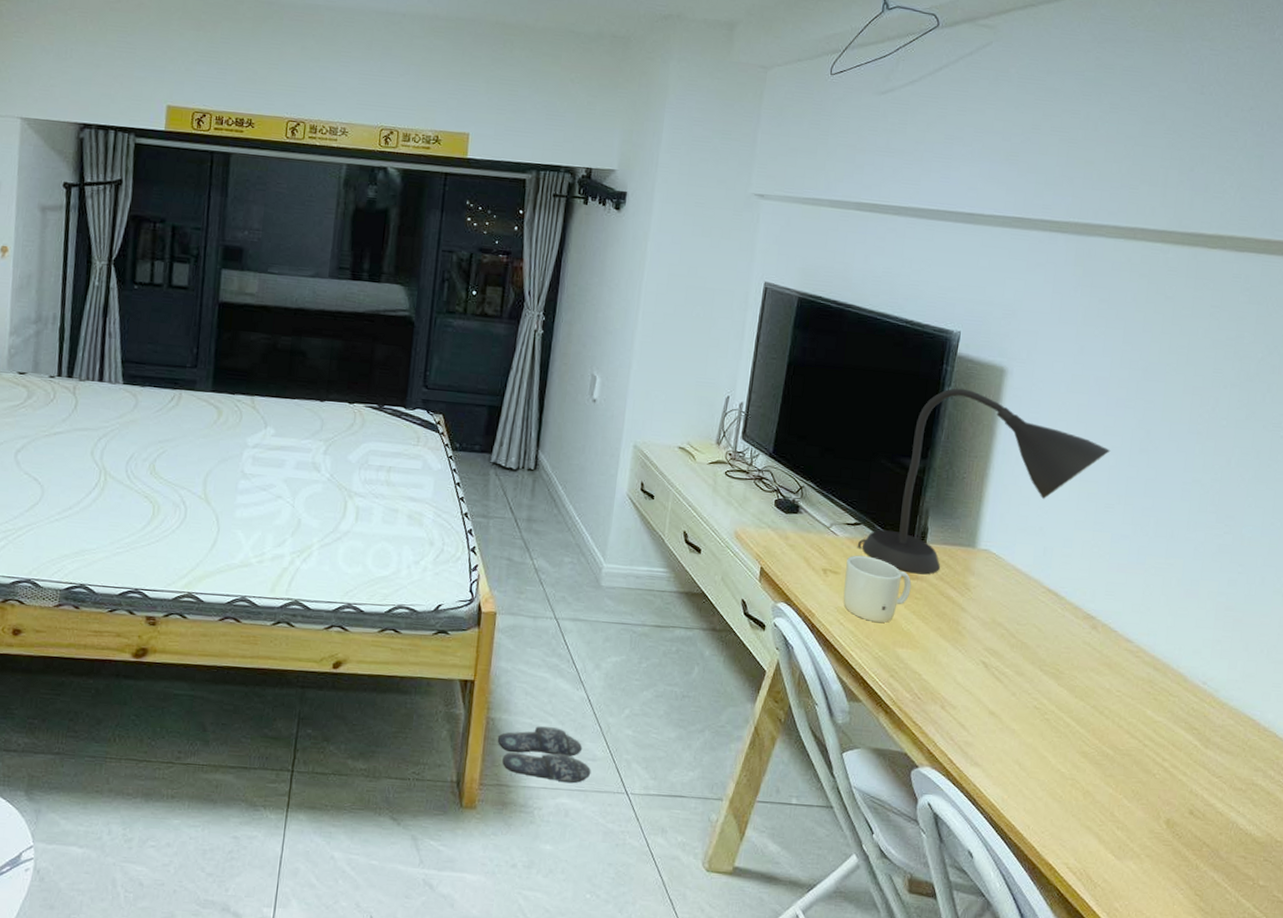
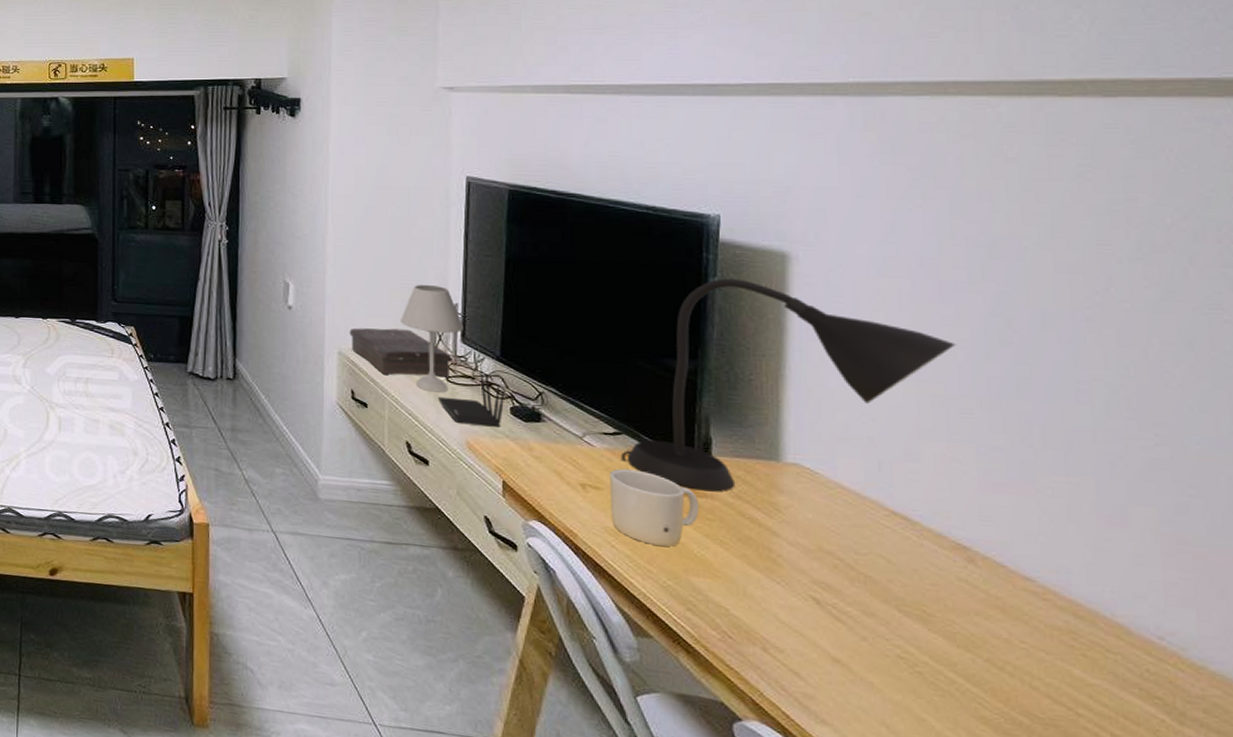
slippers: present [498,726,590,784] -> none [225,645,330,709]
decorative box: none [645,422,732,472] -> present [349,327,452,377]
table lamp: none [692,382,745,486] -> present [400,284,463,393]
wifi router: none [716,465,773,519] -> present [438,370,505,429]

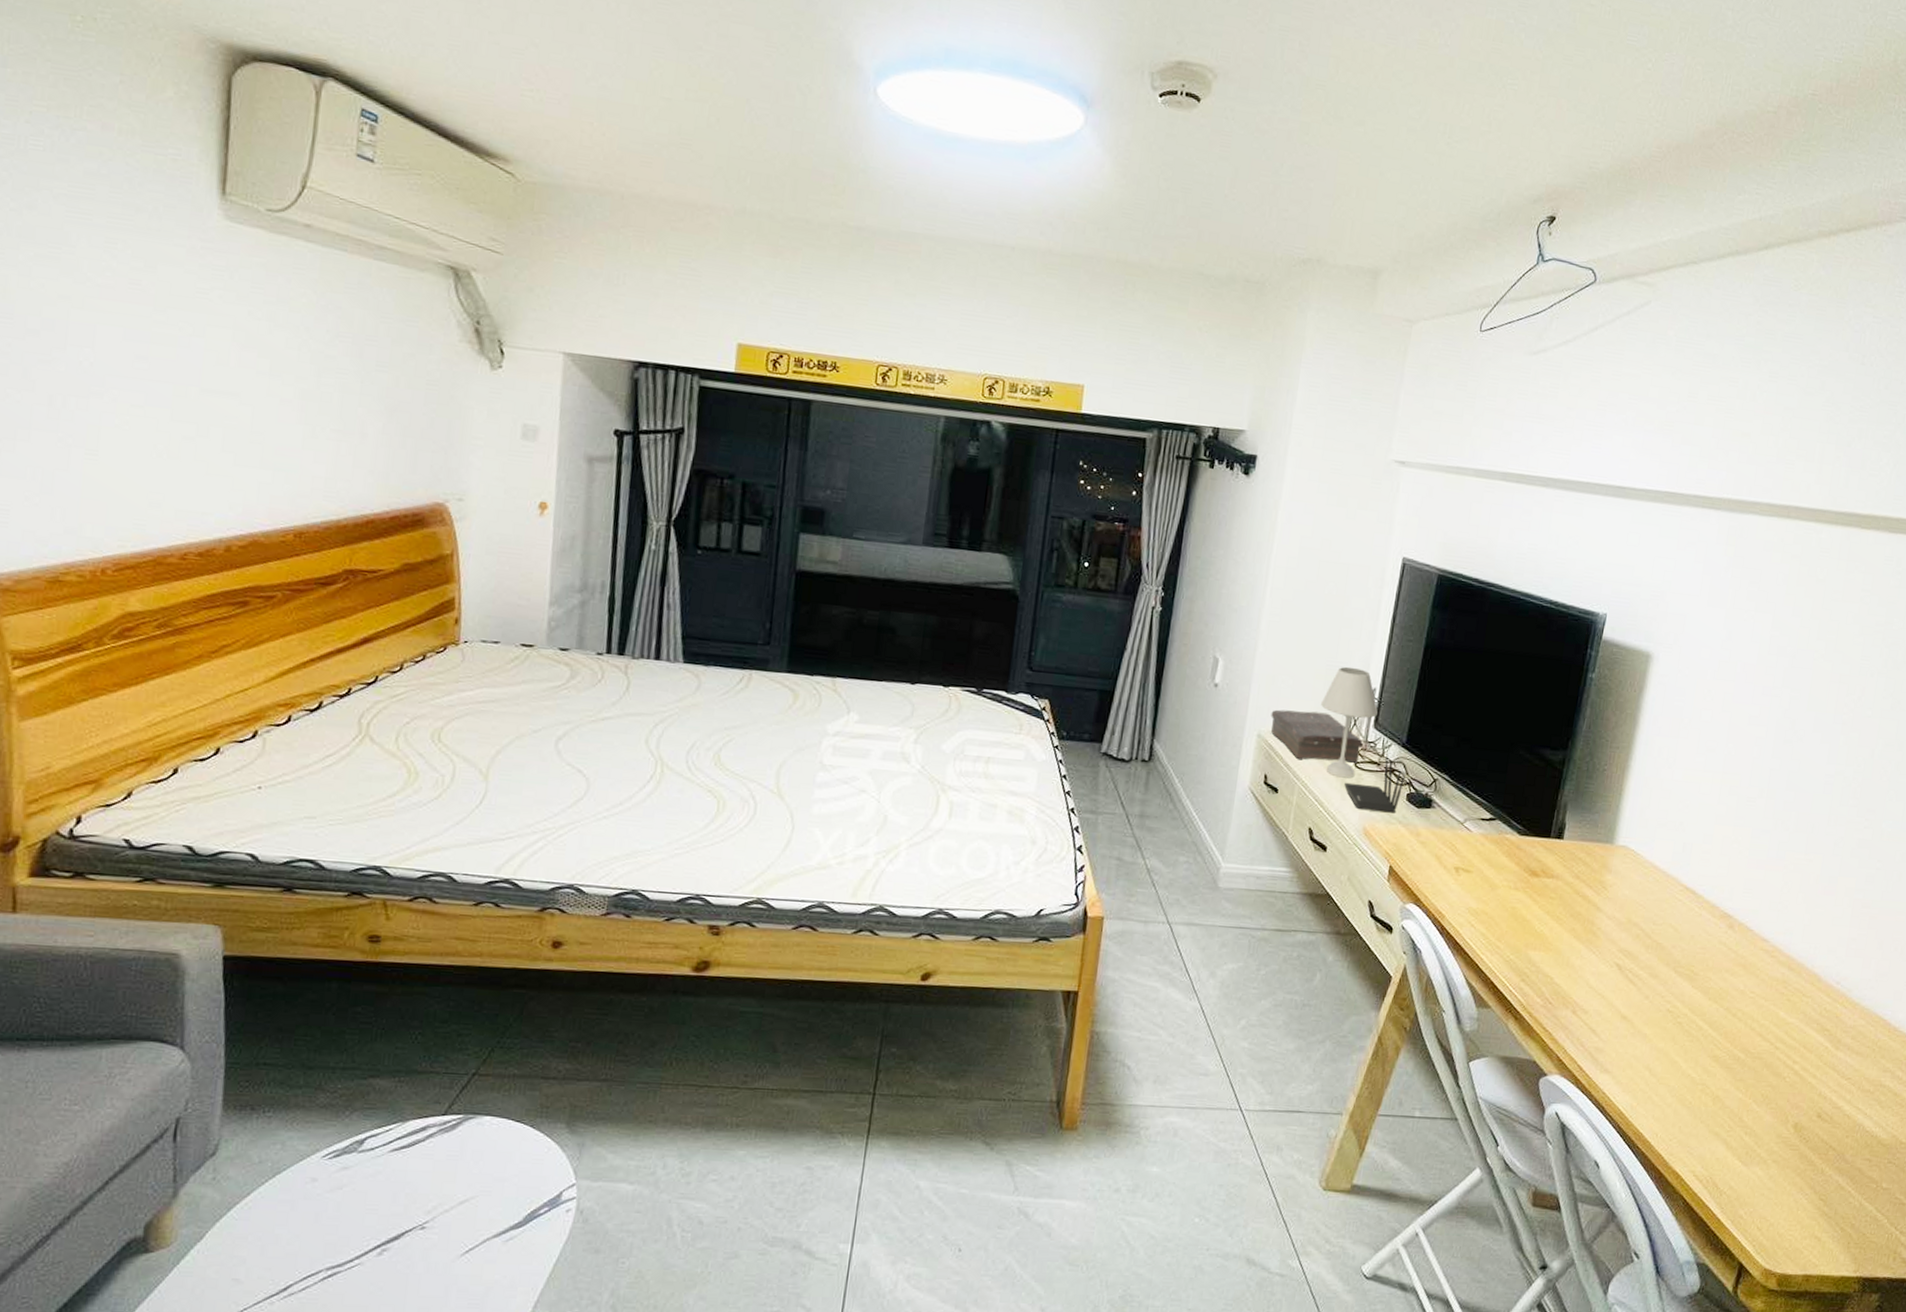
mug: present [610,468,699,547] -> none [1475,852,1547,924]
desk lamp: present [622,278,956,492] -> none [1492,674,1755,872]

